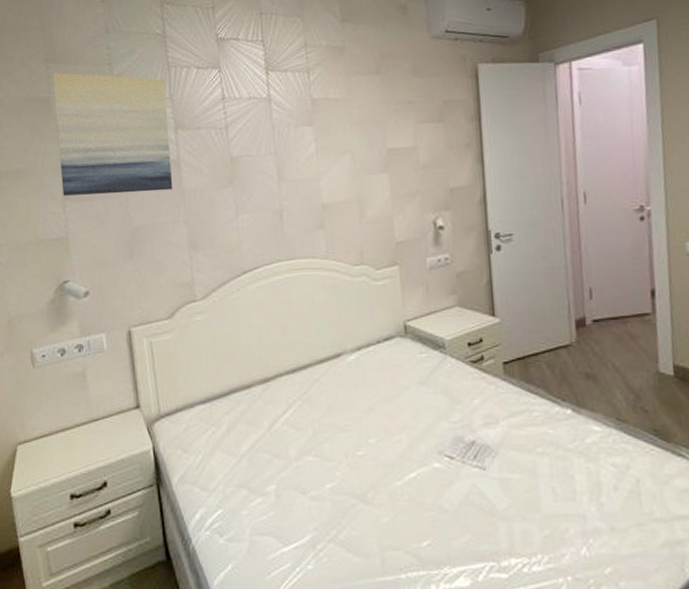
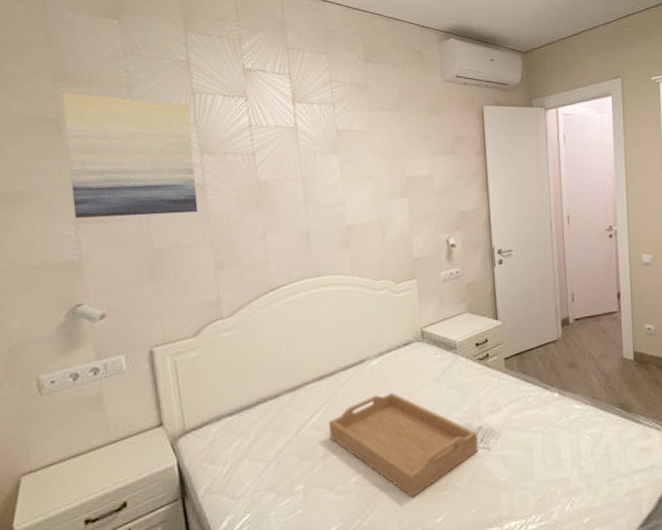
serving tray: none [301,392,472,514] -> present [328,392,479,498]

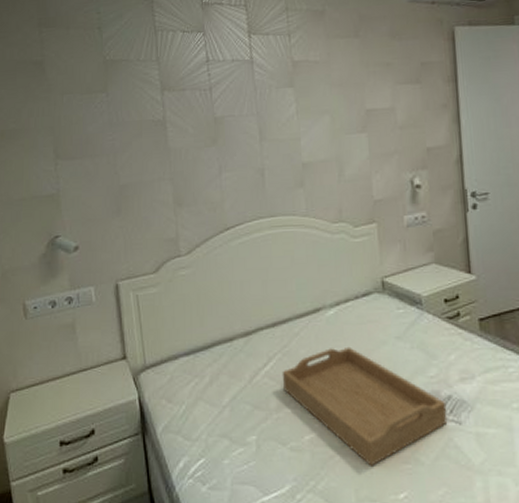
wall art: present [62,92,198,218] -> none [45,36,159,155]

